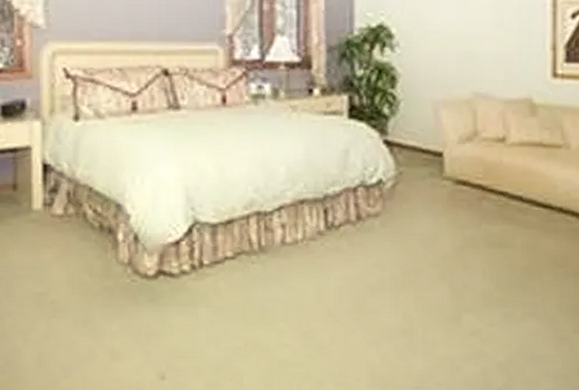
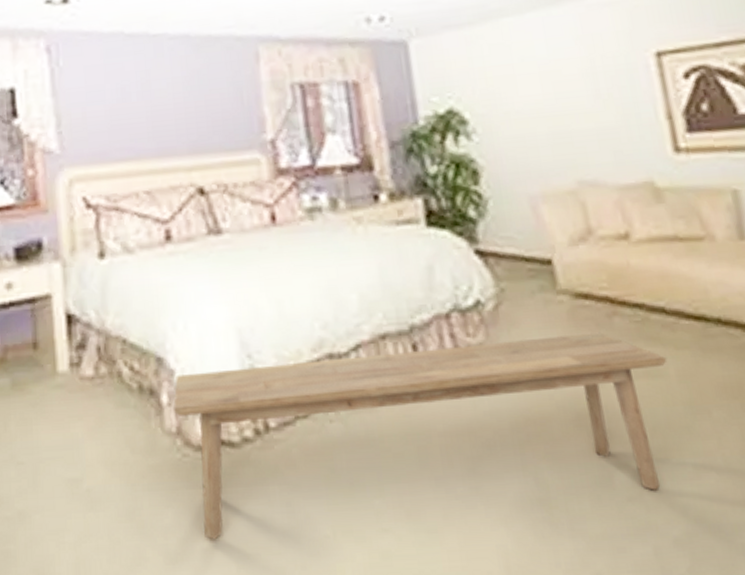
bench: none [127,211,517,345] -> present [174,332,667,540]

